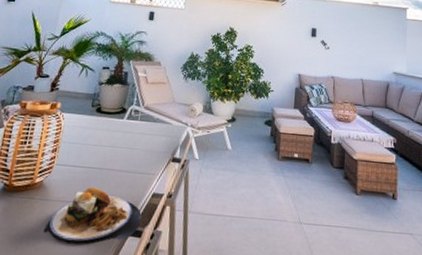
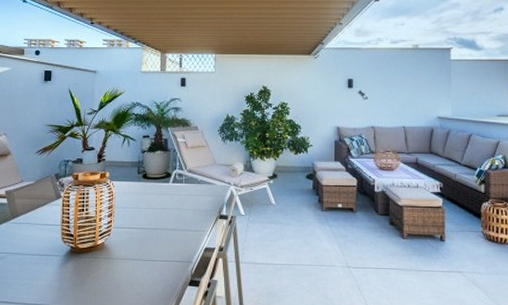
plate: present [43,186,142,245] -> none [111,245,198,295]

